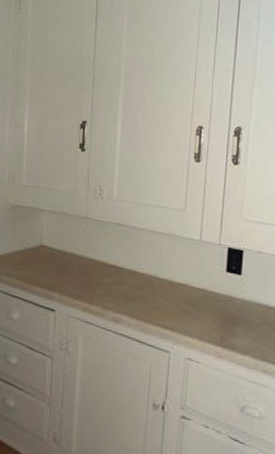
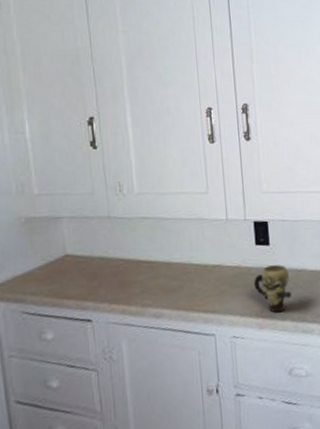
mug: none [217,295,257,346] -> present [253,264,292,313]

